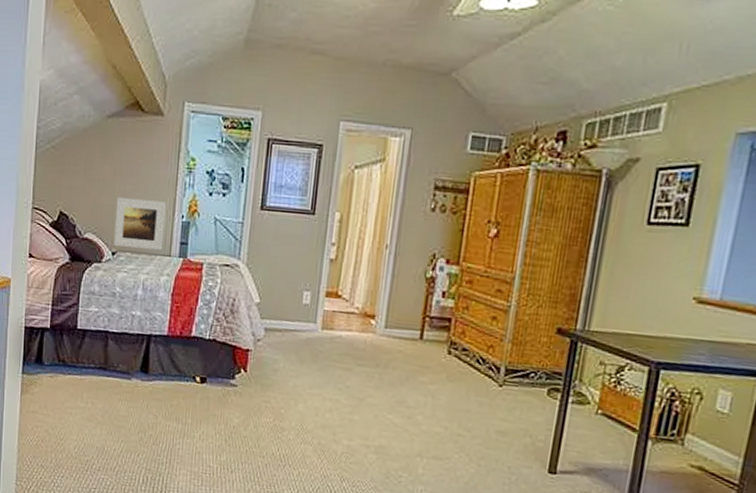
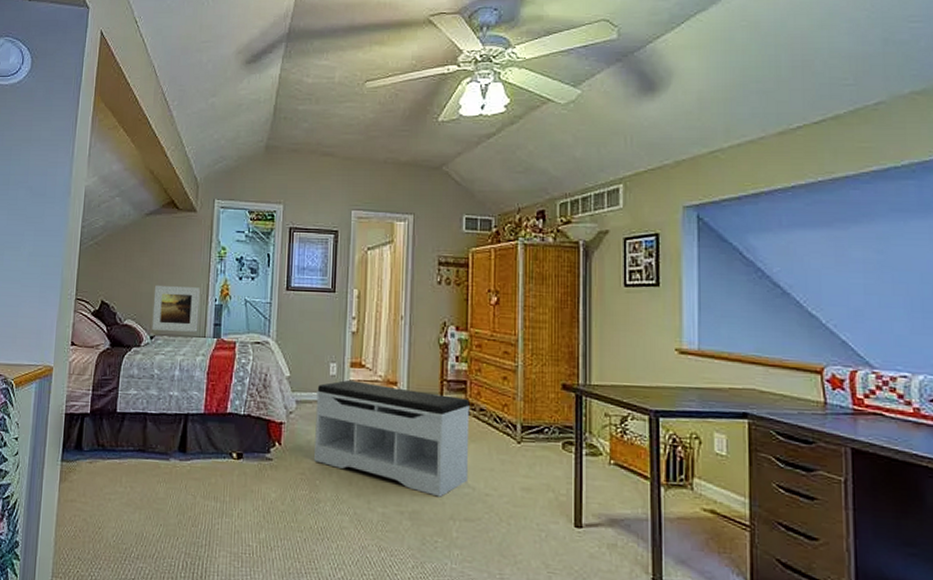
bench: none [280,309,452,434] -> present [314,379,470,497]

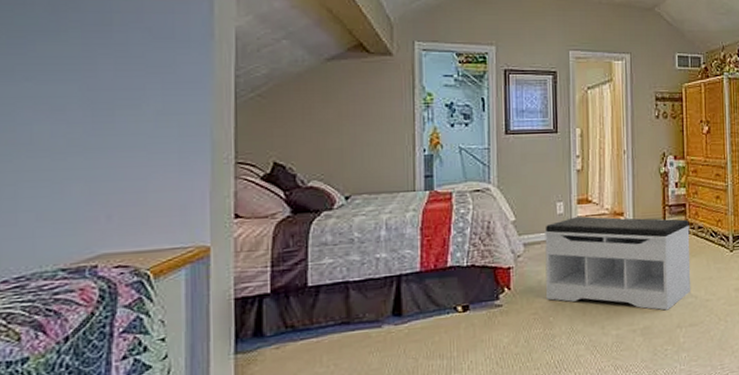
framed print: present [152,285,200,332] -> none [345,138,405,189]

